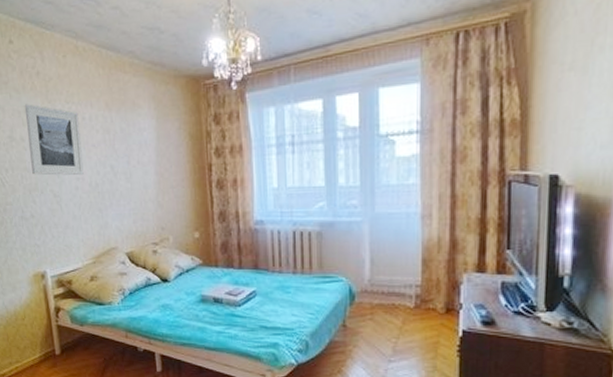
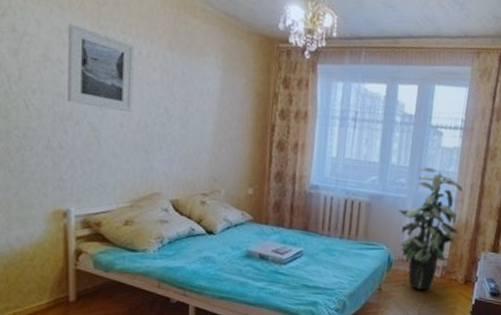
indoor plant: none [355,182,431,324] -> present [399,166,463,291]

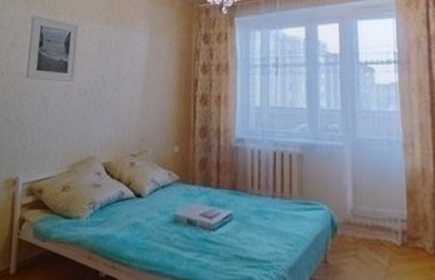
indoor plant: present [399,166,463,291] -> none [336,108,416,264]

